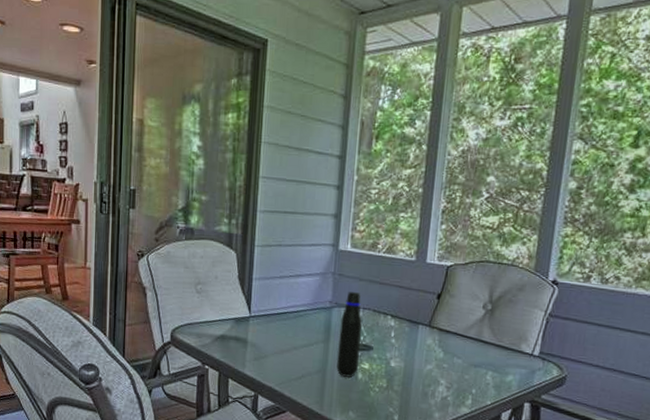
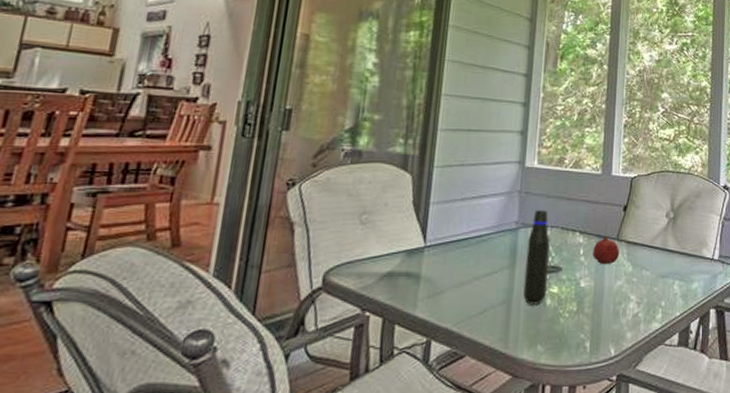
fruit: none [403,321,432,348] -> present [592,235,620,264]

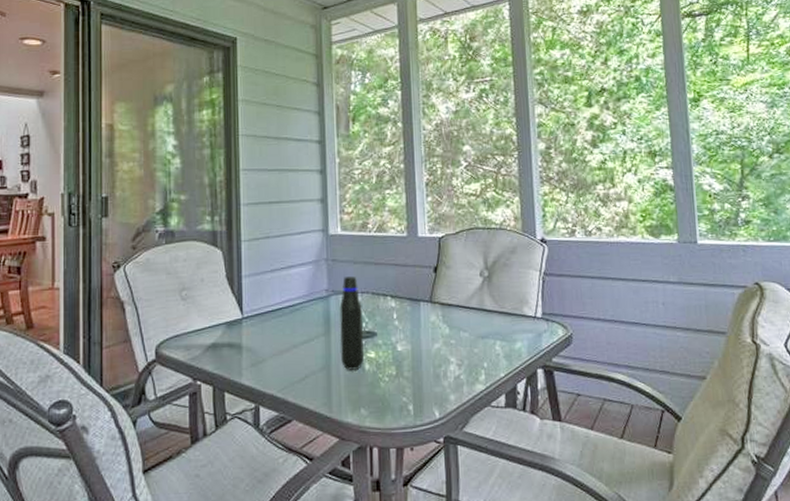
fruit: present [592,235,620,264] -> none [406,298,435,327]

